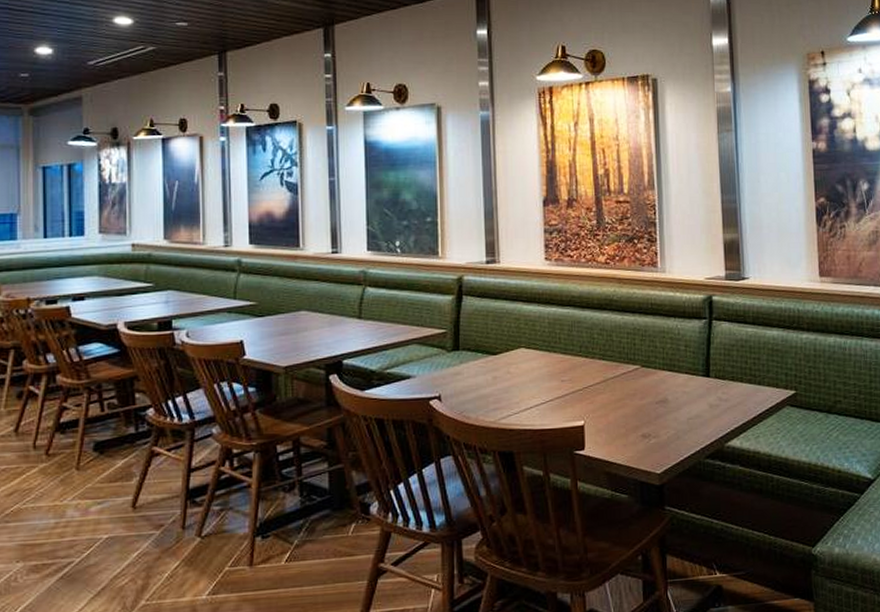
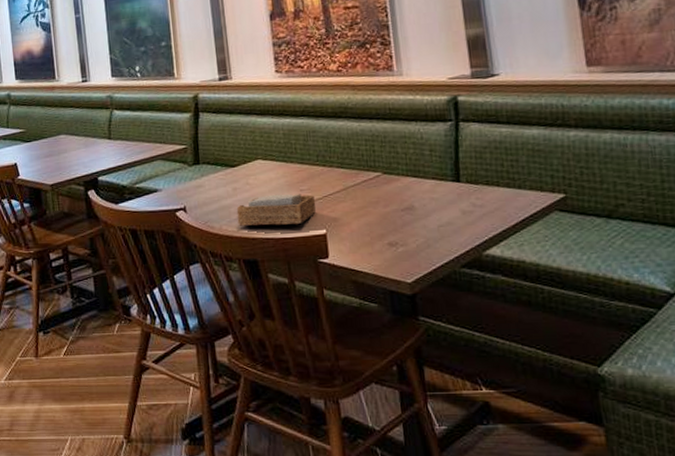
napkin holder: none [495,384,576,417] -> present [236,194,316,227]

